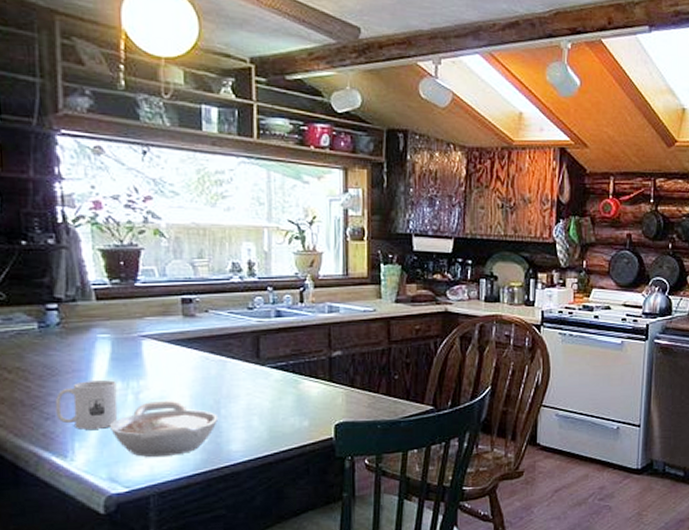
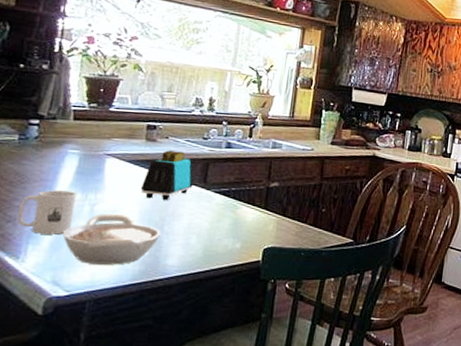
toaster: none [186,325,247,381] -> present [140,150,195,200]

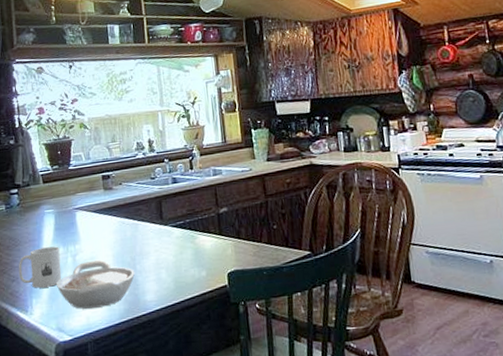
toaster: present [140,150,195,200] -> none [109,194,153,243]

